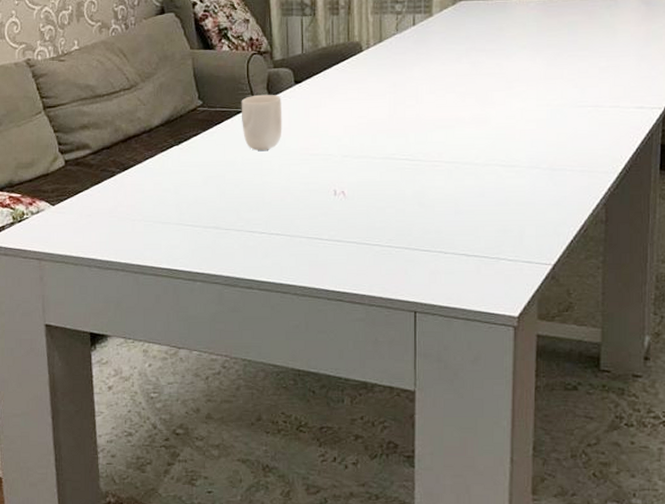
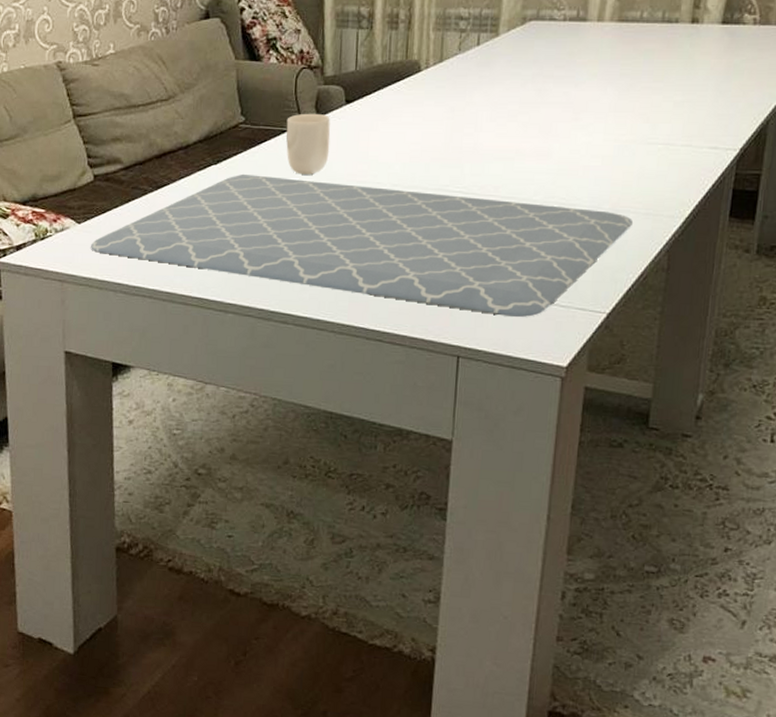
placemat: none [65,152,571,272] -> present [91,173,634,317]

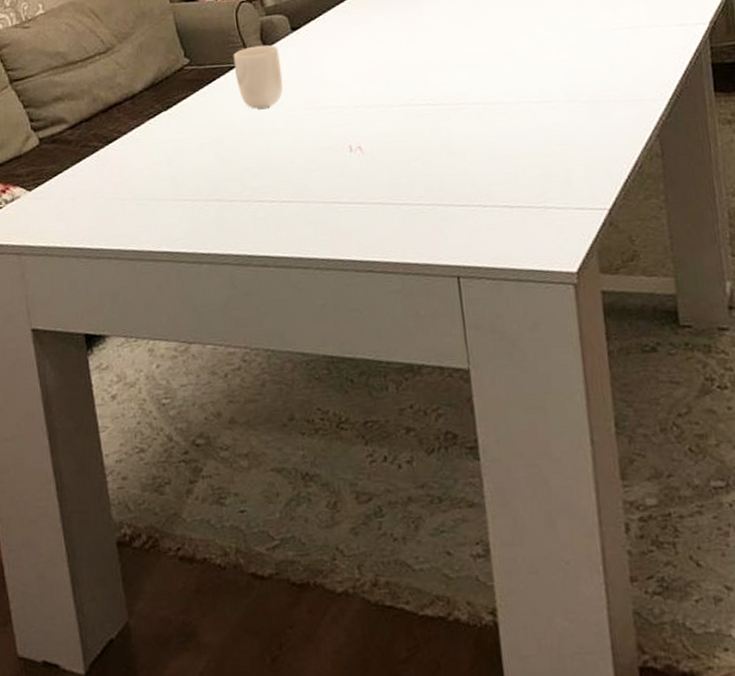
placemat: present [91,173,634,317] -> none [45,103,616,227]

